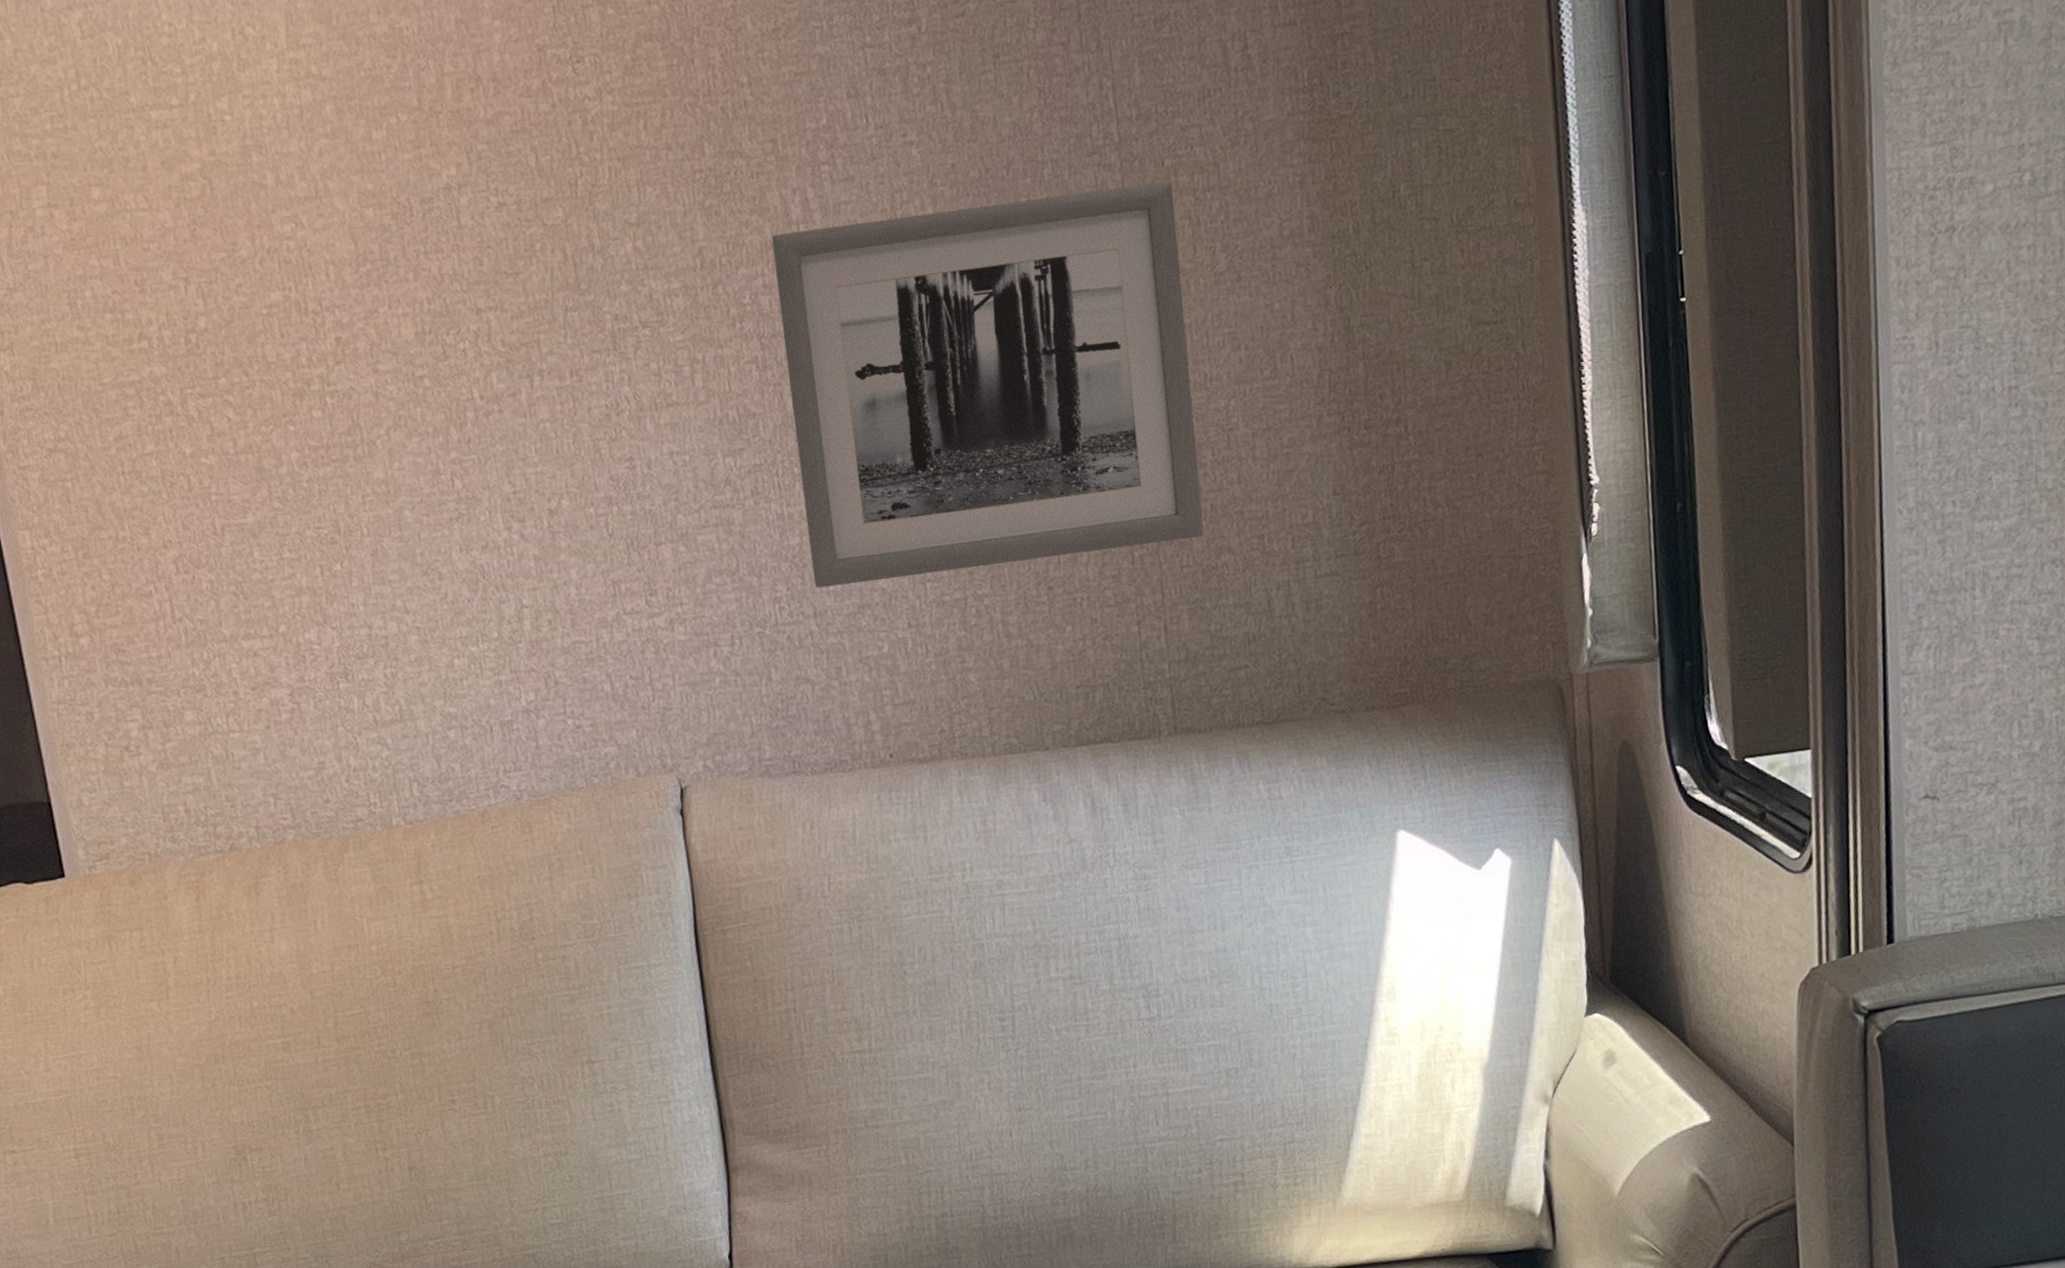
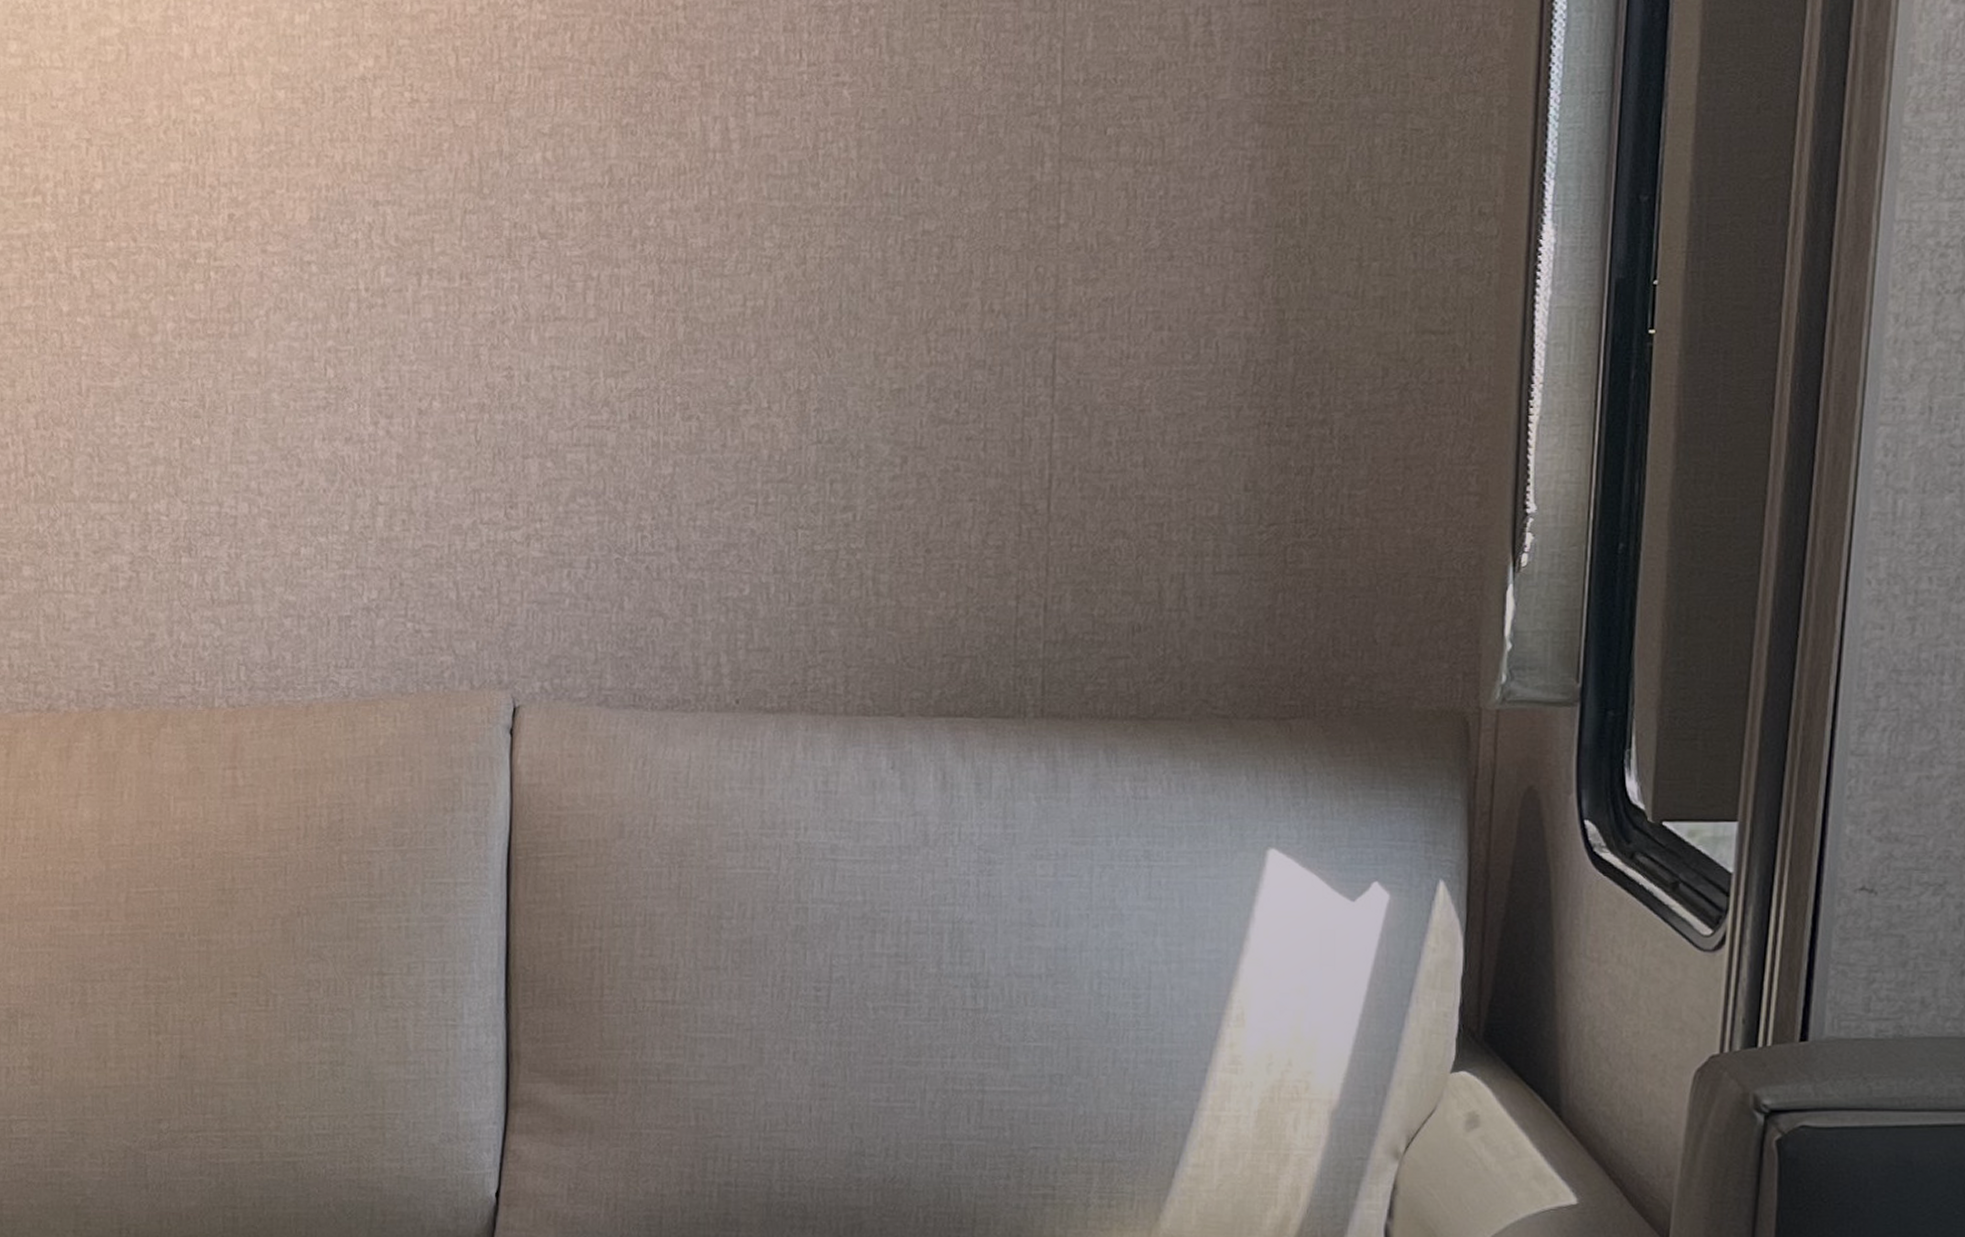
wall art: present [772,181,1204,588] -> none [681,150,1112,521]

